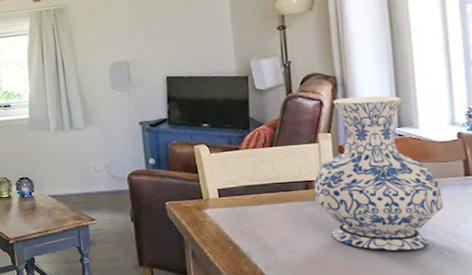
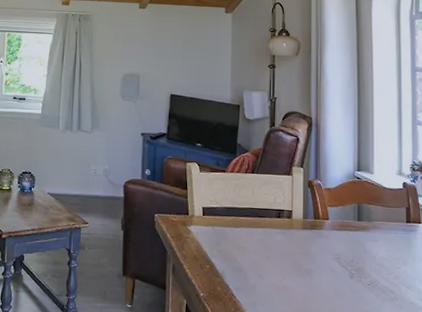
vase: present [314,95,444,251] -> none [284,137,388,286]

